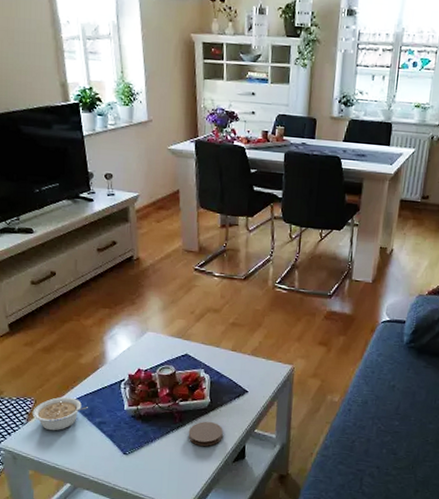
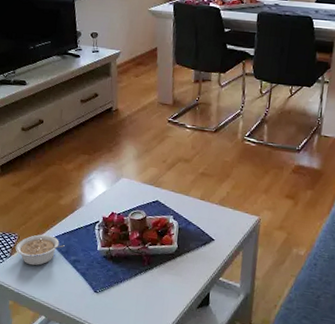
coaster: present [188,421,223,446] -> none [155,266,189,291]

